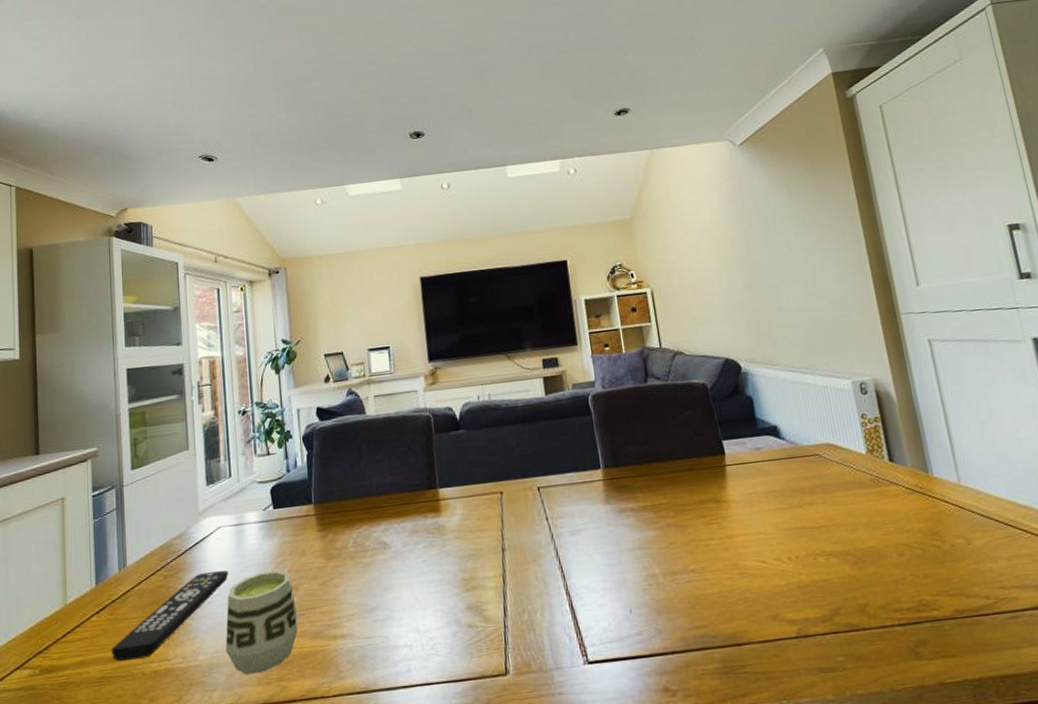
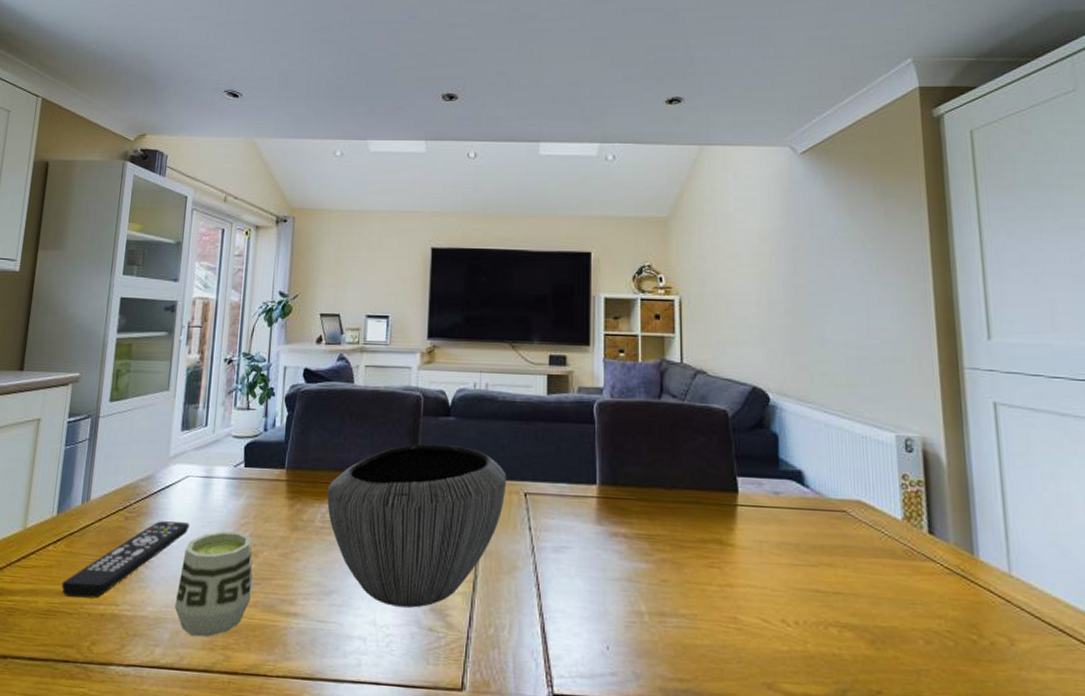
bowl: none [355,455,521,612] -> present [327,444,507,608]

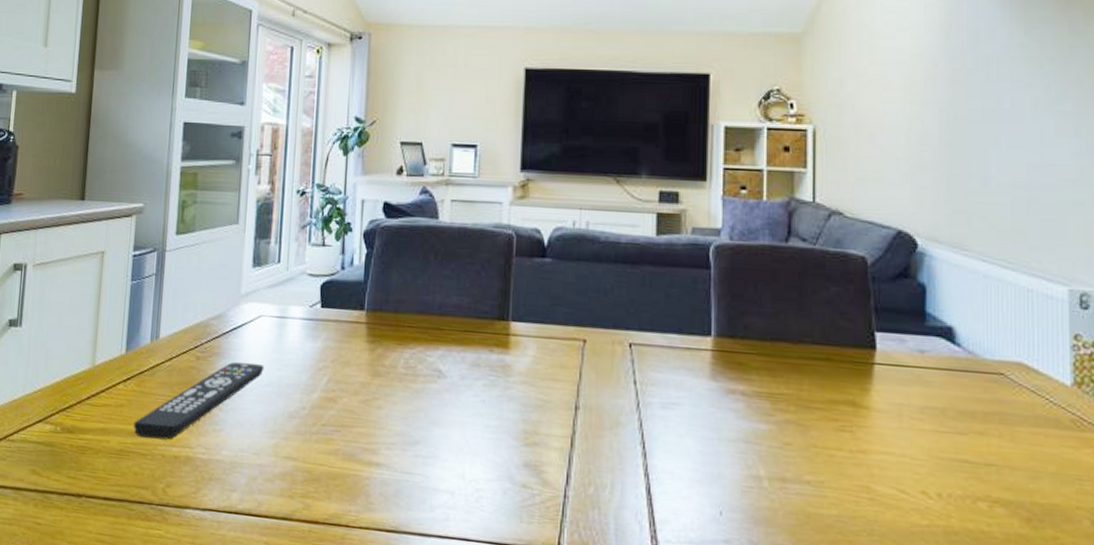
cup: present [174,531,253,637] -> none [251,374,333,484]
bowl: present [327,444,507,608] -> none [410,287,609,463]

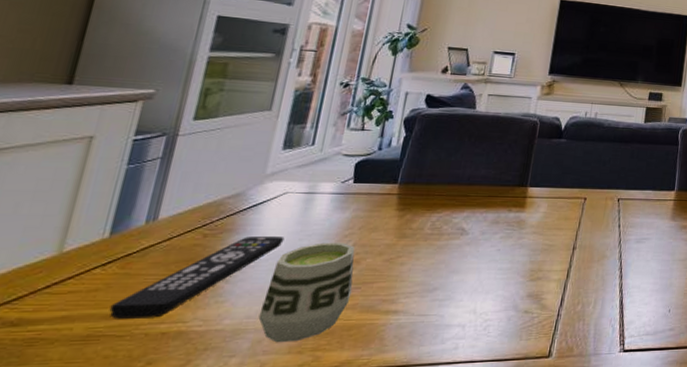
cup: none [251,374,333,484] -> present [258,242,355,343]

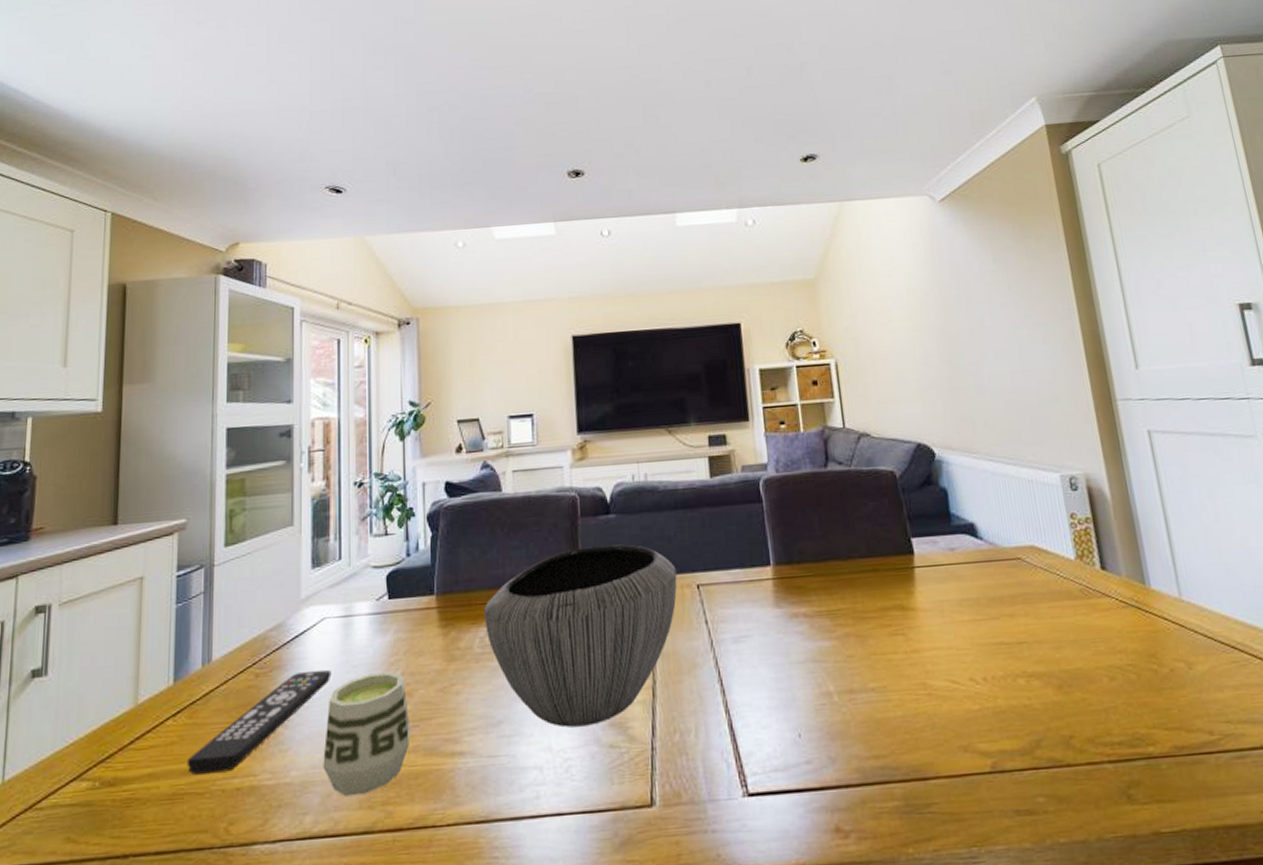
bowl: none [438,161,605,296] -> present [483,544,677,728]

